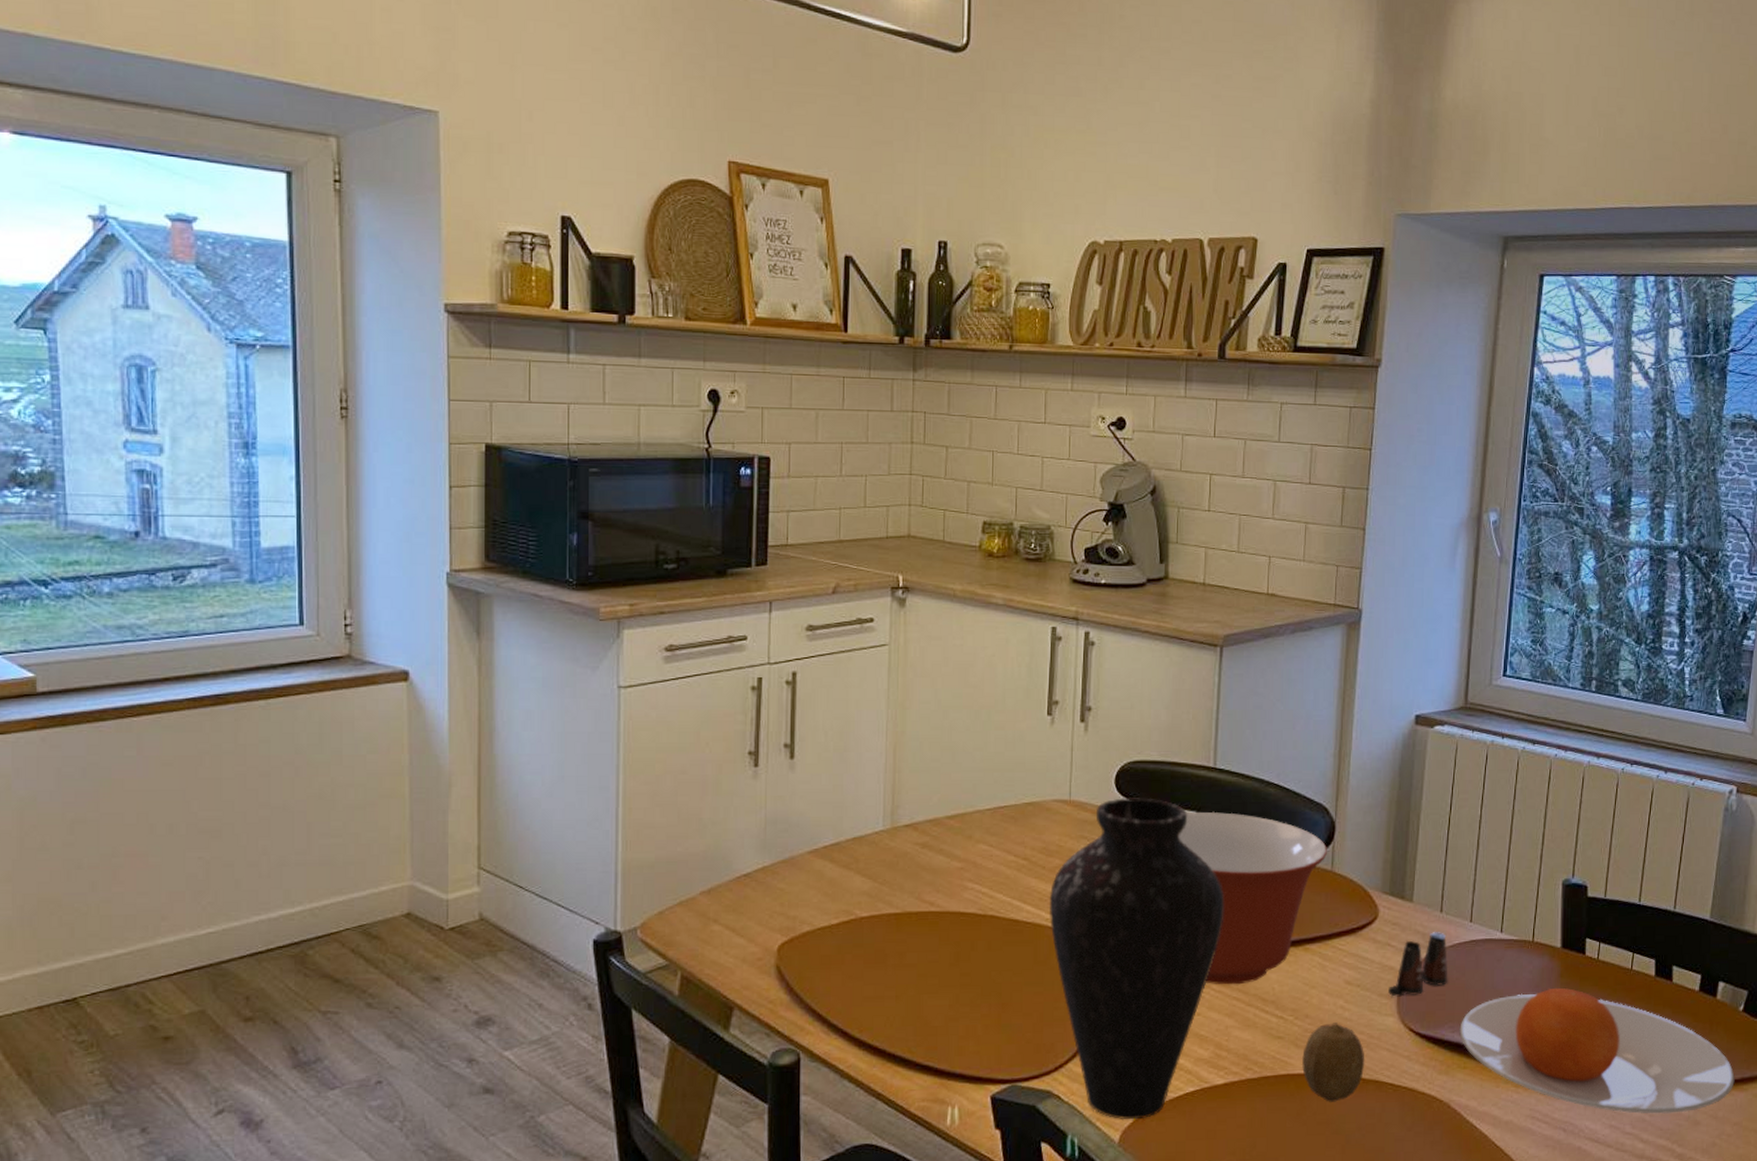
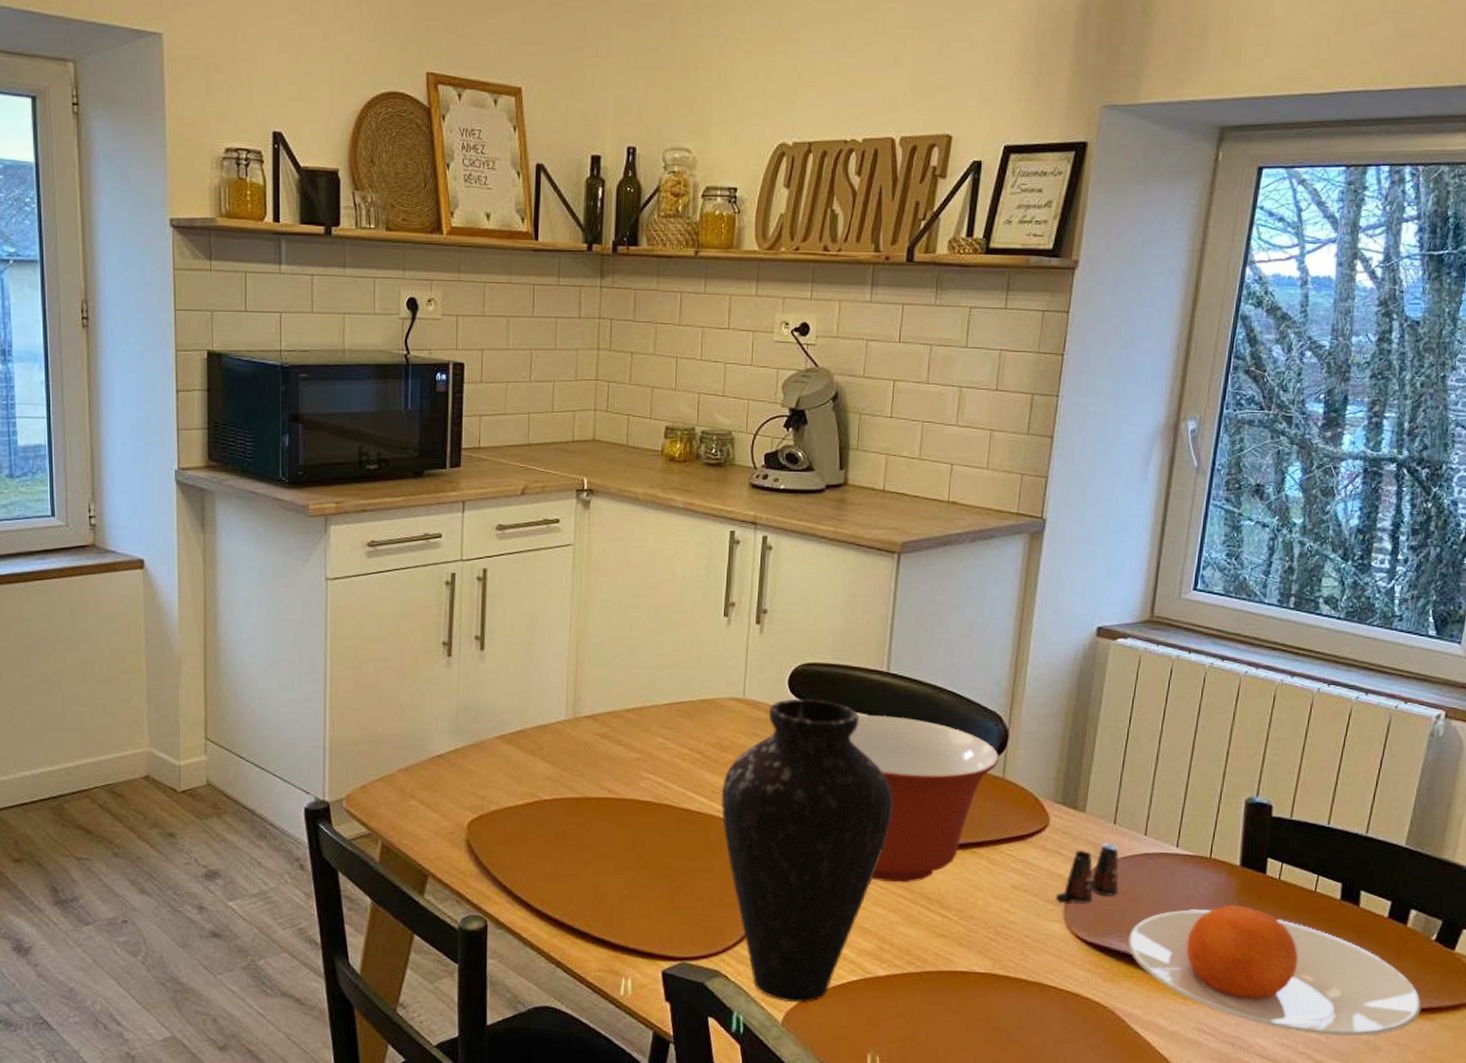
fruit: present [1302,1023,1365,1102] -> none [965,925,1029,1000]

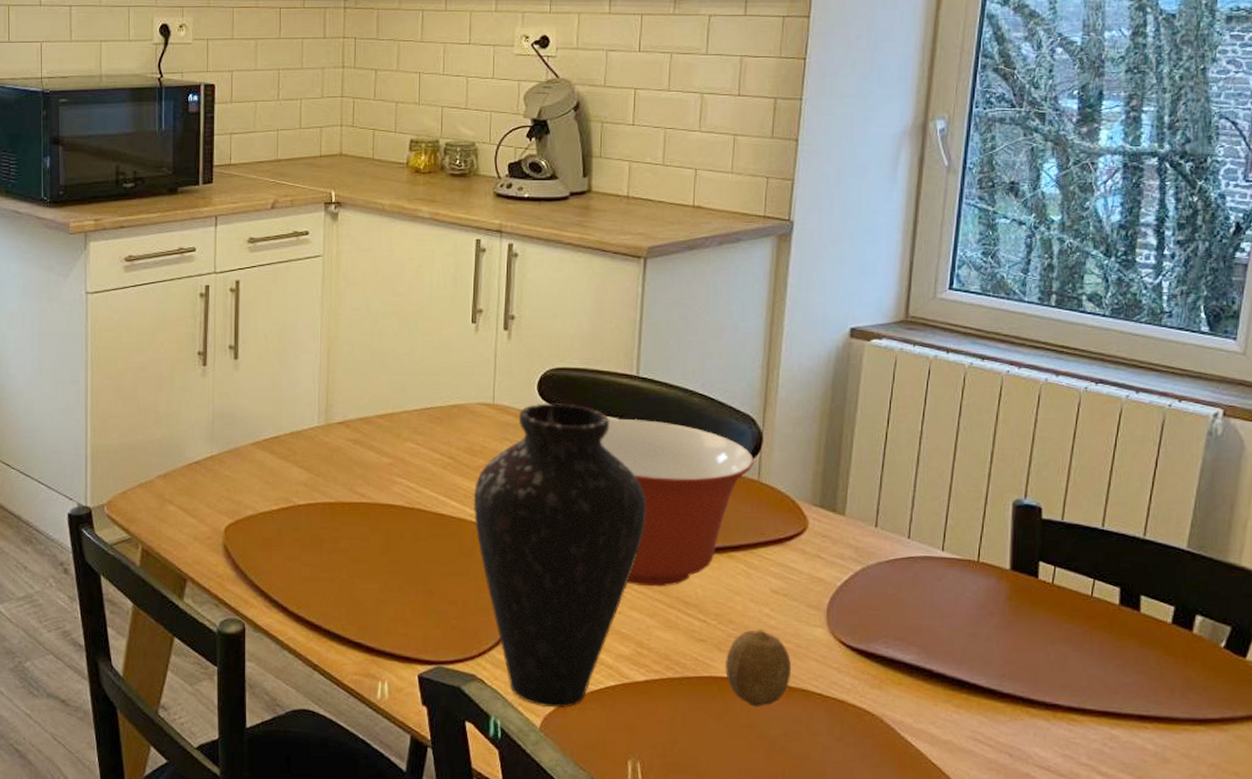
fruit: none [965,925,1029,1000] -> present [725,630,792,707]
salt shaker: present [1056,843,1120,904] -> none [818,546,883,609]
plate: present [1127,905,1422,1037] -> none [894,610,1213,749]

